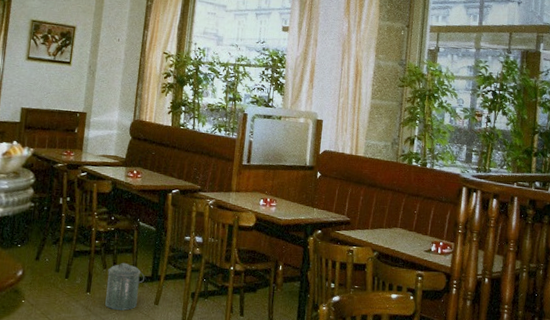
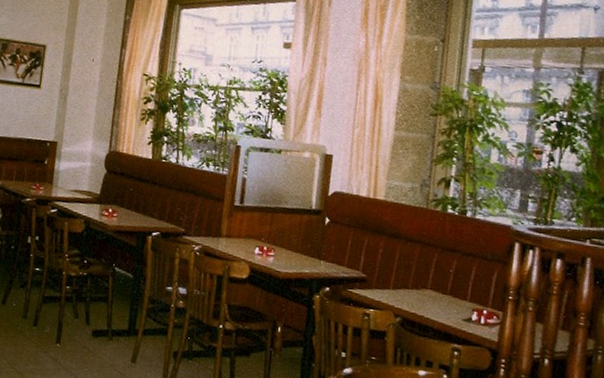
canister: present [105,262,145,311] -> none [76,312,120,367]

